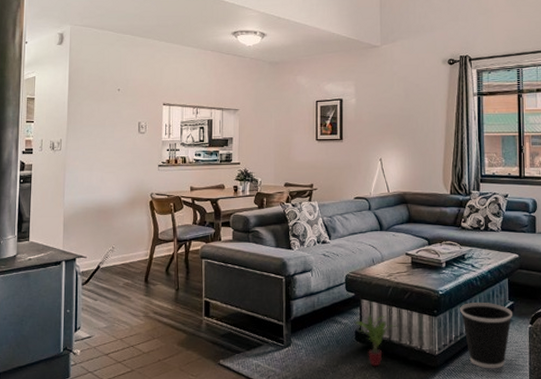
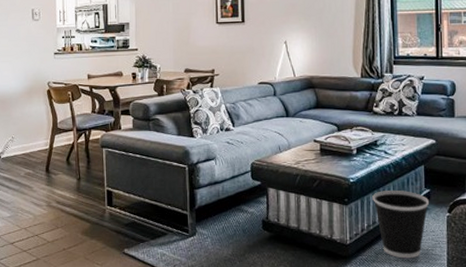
potted plant: present [353,314,398,367] -> none [260,203,307,256]

